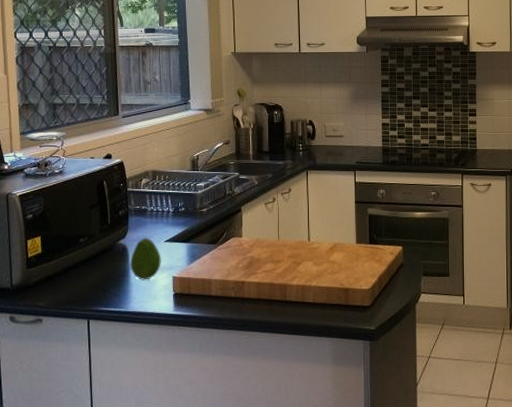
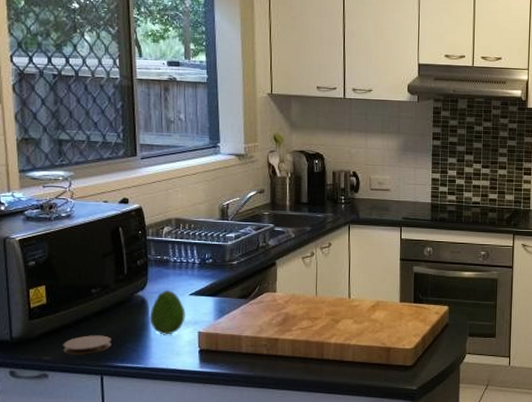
coaster: none [55,281,97,301] -> present [63,335,111,355]

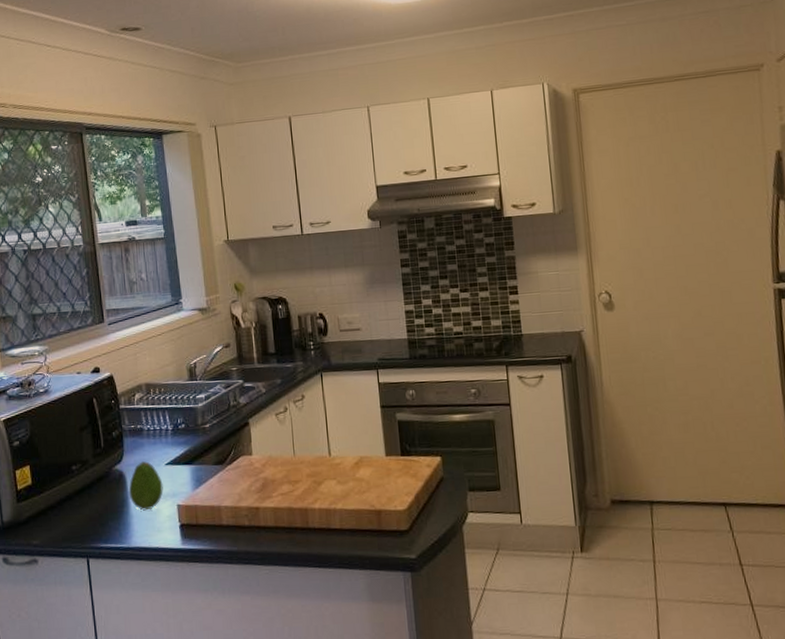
coaster: present [63,335,111,355] -> none [49,514,95,538]

